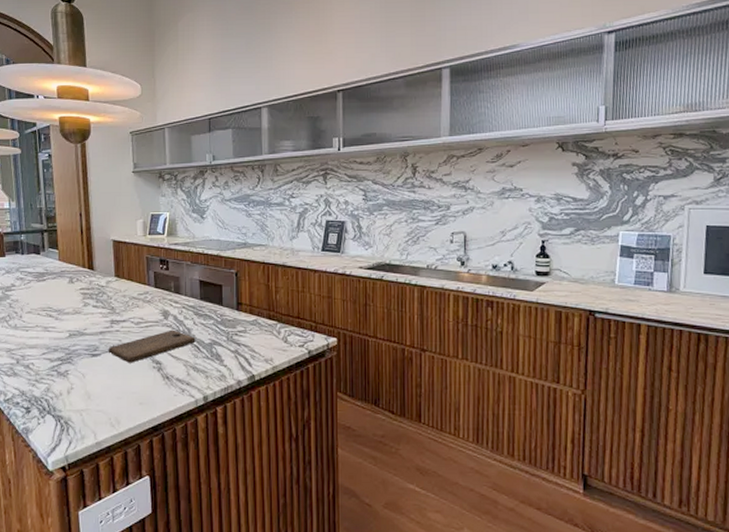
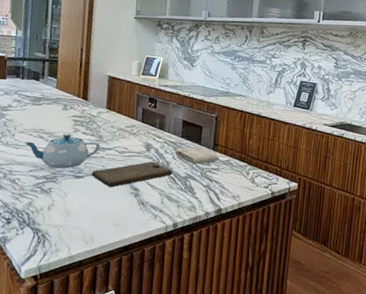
teapot: none [33,309,113,348] -> present [24,133,100,169]
washcloth: none [195,308,245,328] -> present [174,146,220,165]

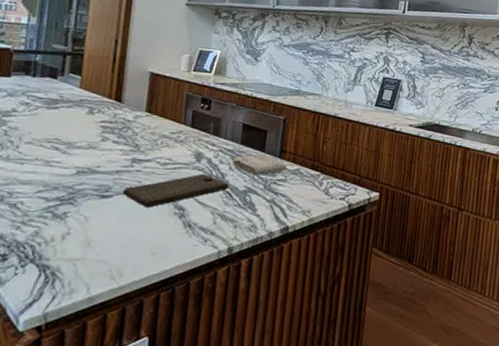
teapot: present [24,133,100,169] -> none [32,143,136,188]

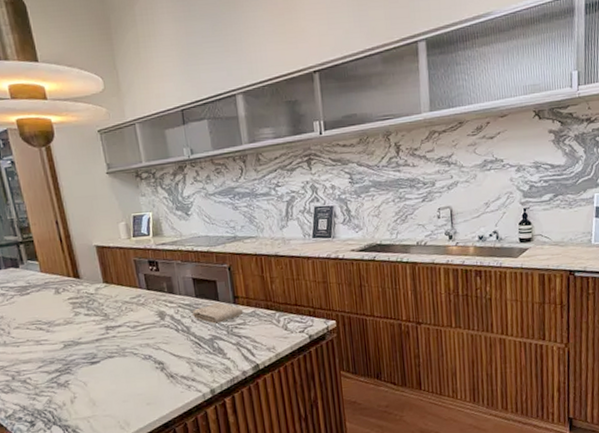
cutting board: present [122,173,229,208] -> none [106,329,196,367]

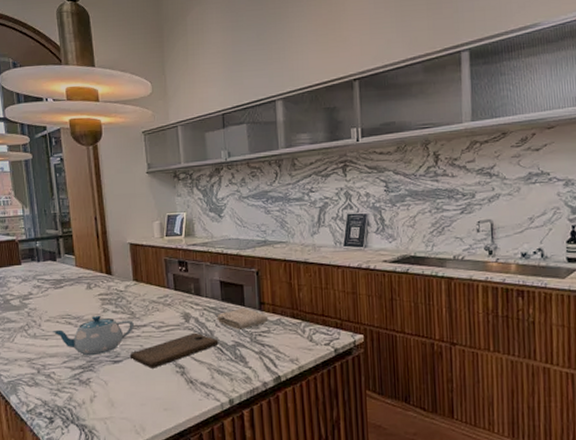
teapot: none [24,319,108,360] -> present [53,315,134,356]
cutting board: none [106,329,196,367] -> present [129,332,219,368]

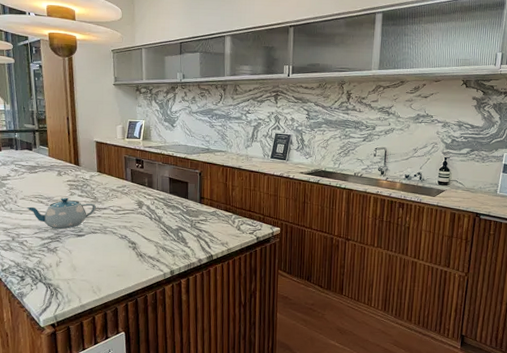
cutting board: present [129,332,219,368] -> none [91,217,165,243]
washcloth: present [216,308,269,330] -> none [164,200,206,217]

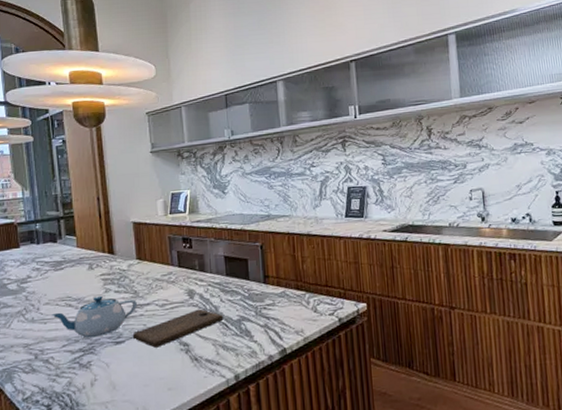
cutting board: none [91,217,165,243] -> present [132,309,224,348]

